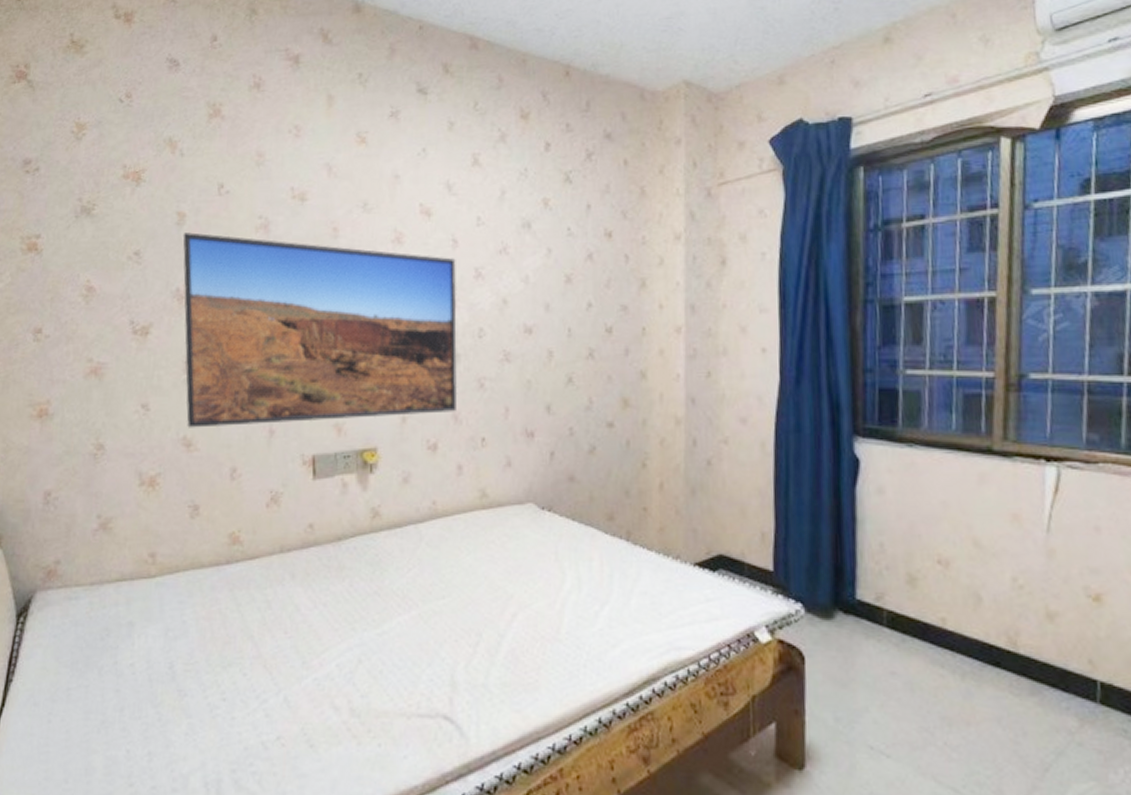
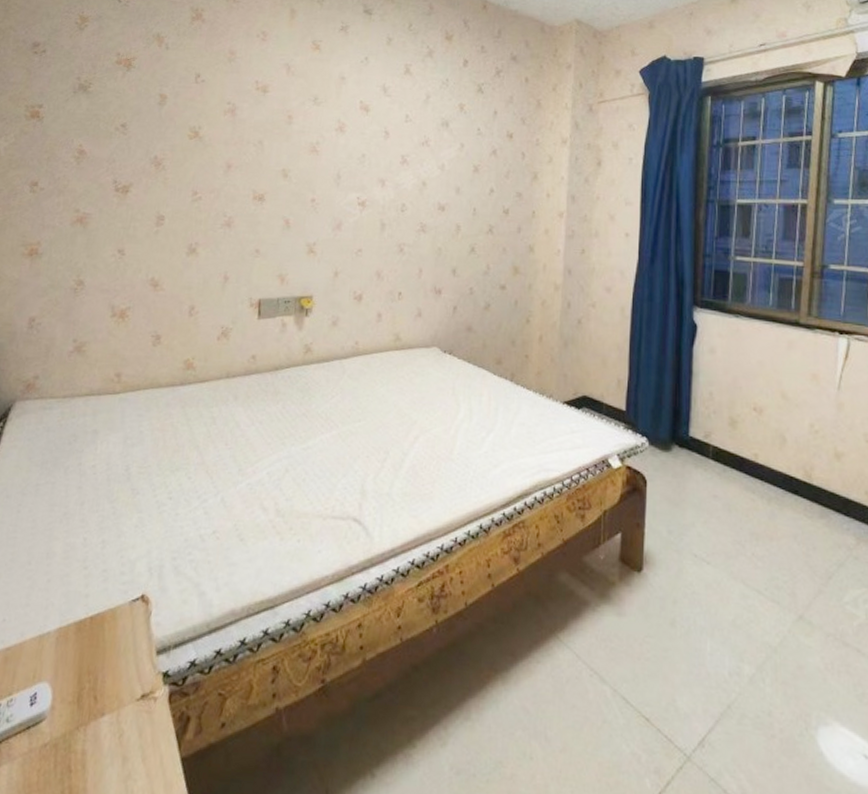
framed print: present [183,232,457,428] -> none [155,111,387,272]

